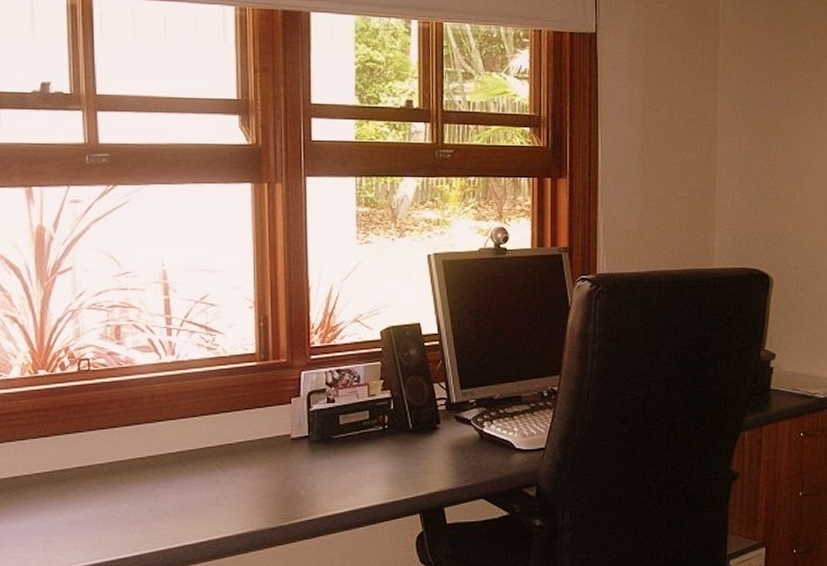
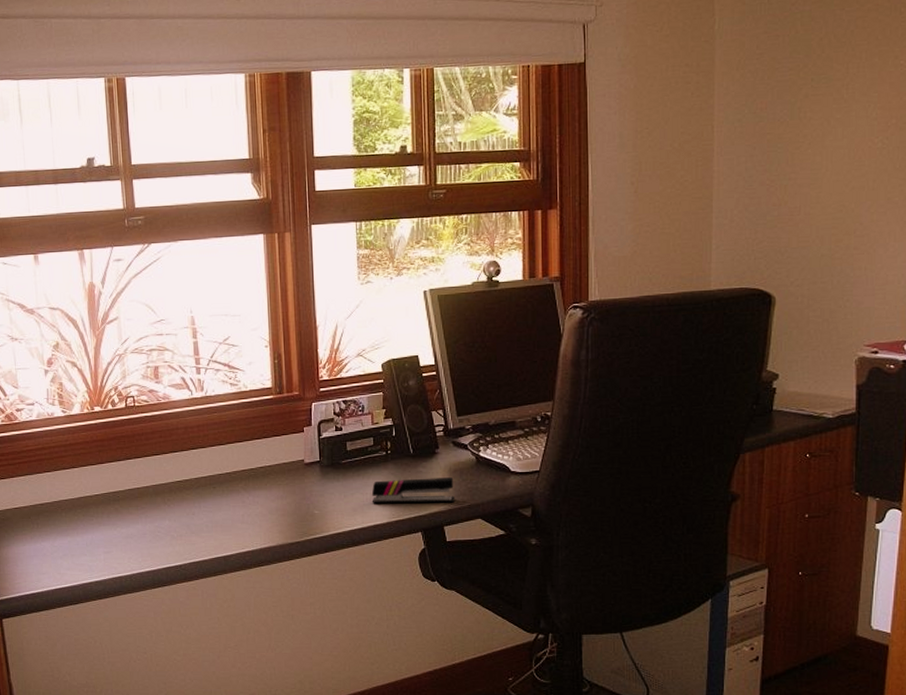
stapler: none [365,455,457,483] -> present [371,477,455,504]

